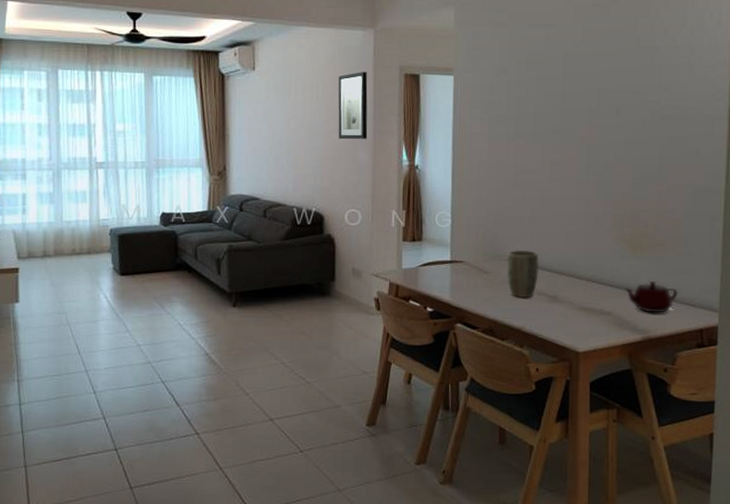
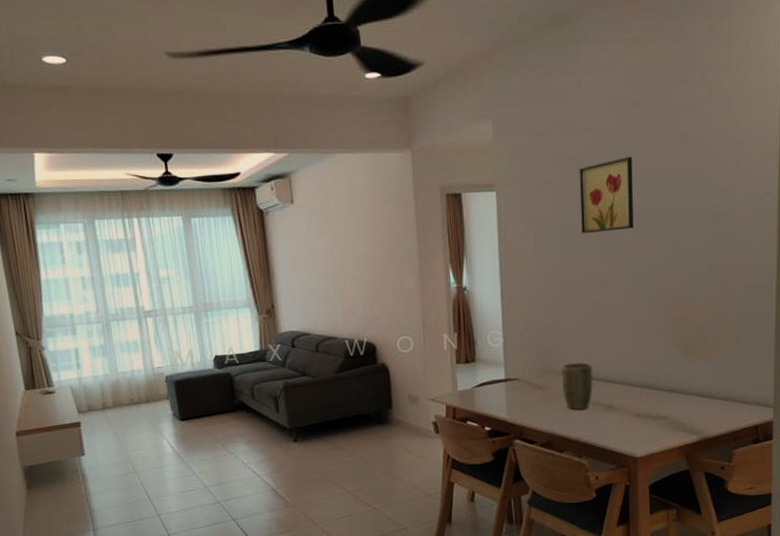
wall art: present [338,72,368,140] -> none [378,195,413,267]
wall art: none [534,54,588,124] -> present [579,157,633,234]
teapot: present [624,280,678,313] -> none [679,381,732,414]

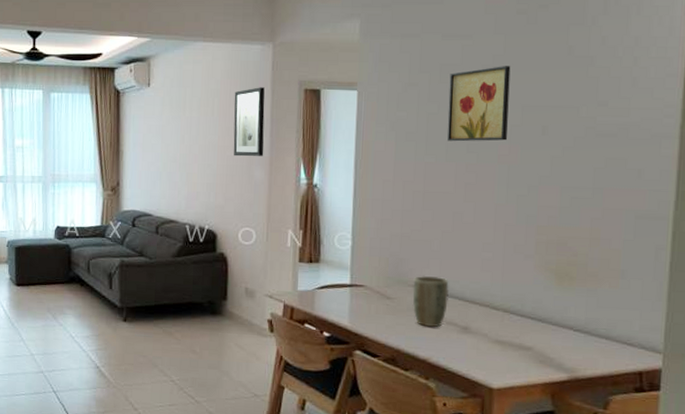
wall art: none [378,195,413,267] -> present [233,87,265,157]

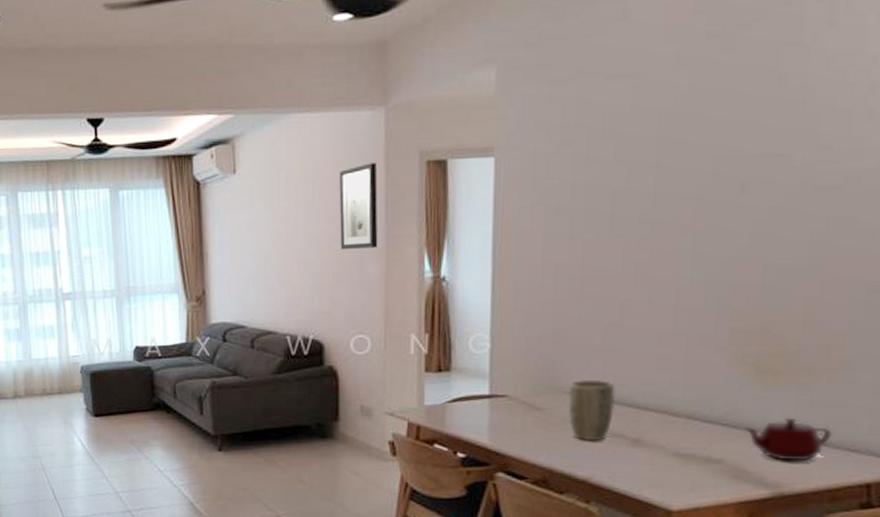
wall art: present [447,66,511,142] -> none [612,108,698,212]
teapot: none [548,314,613,351] -> present [745,417,832,461]

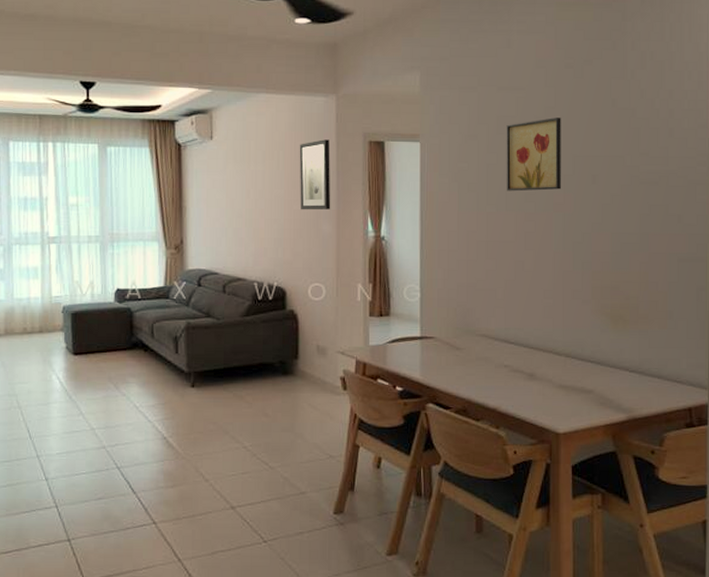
plant pot: present [568,379,616,441] -> none [480,324,515,376]
wall art: none [612,108,698,212] -> present [506,118,561,192]
teapot: present [745,417,832,461] -> none [606,356,664,391]

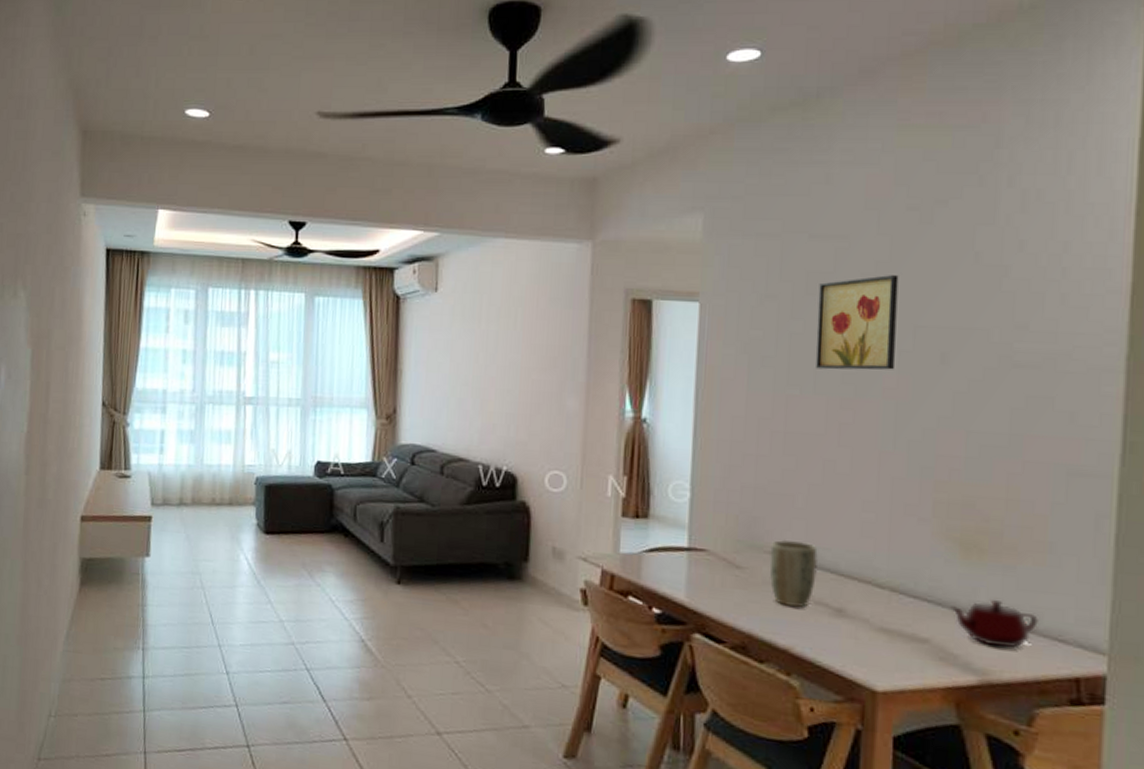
wall art: present [299,139,331,210] -> none [540,295,582,382]
plant pot: none [480,324,515,376] -> present [769,539,819,607]
teapot: none [606,356,664,391] -> present [950,599,1038,648]

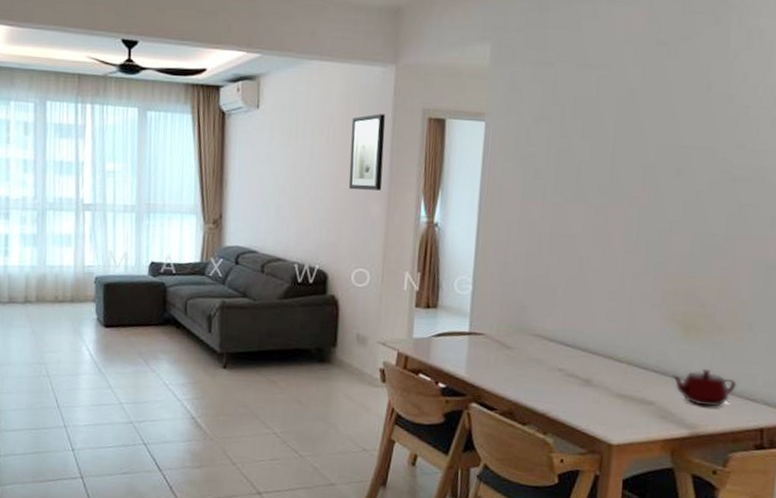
wall art: none [540,295,582,382] -> present [348,114,385,191]
plant pot: present [769,539,819,607] -> none [533,324,573,379]
wall art: present [815,275,899,370] -> none [578,100,648,182]

